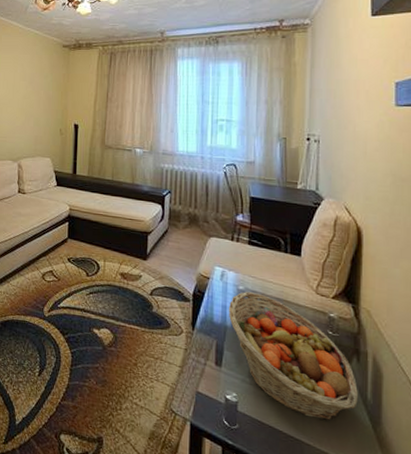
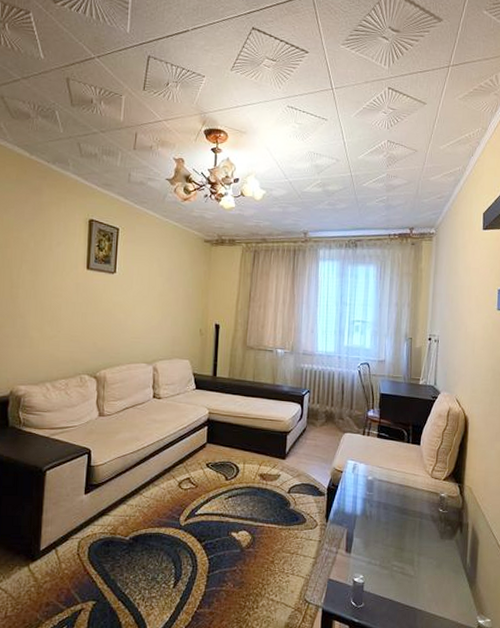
fruit basket: present [228,292,358,420] -> none [358,481,460,587]

